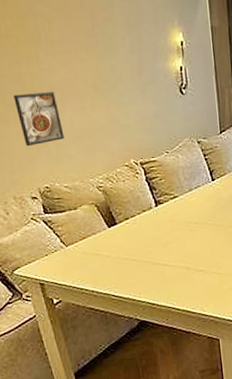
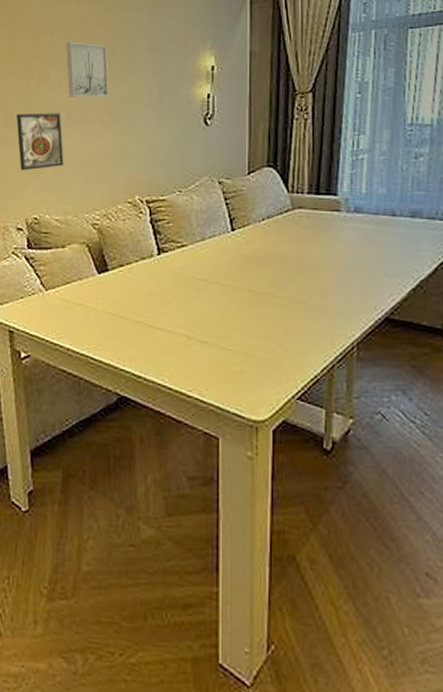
wall art: none [48,24,96,77] -> present [65,41,109,98]

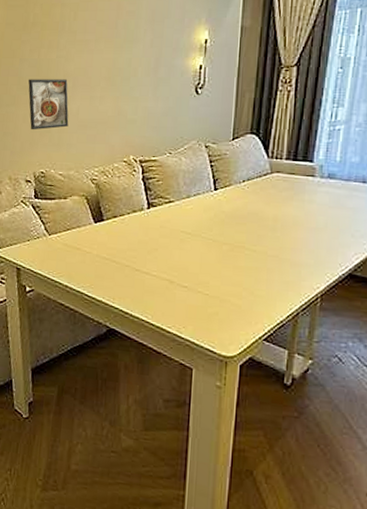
wall art: present [65,41,109,98] -> none [73,14,111,66]

